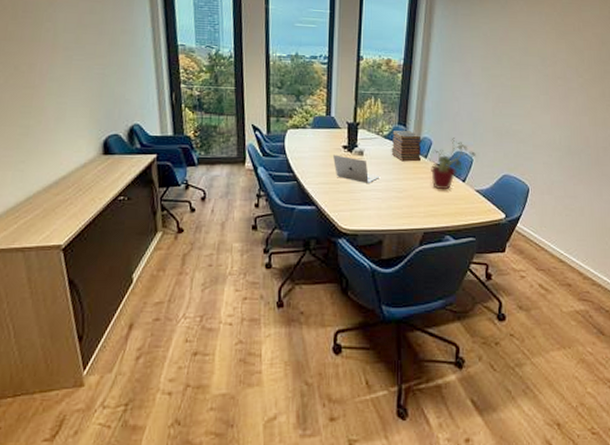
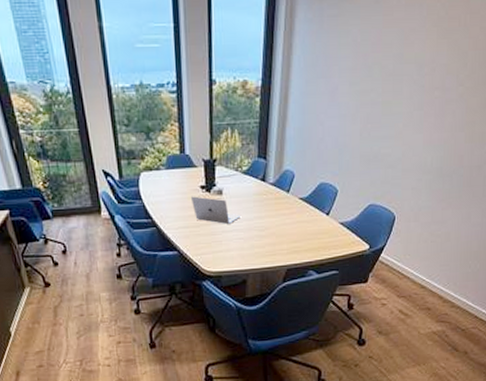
book stack: present [391,130,422,162] -> none [251,164,284,198]
potted plant: present [431,138,476,190] -> none [293,168,341,226]

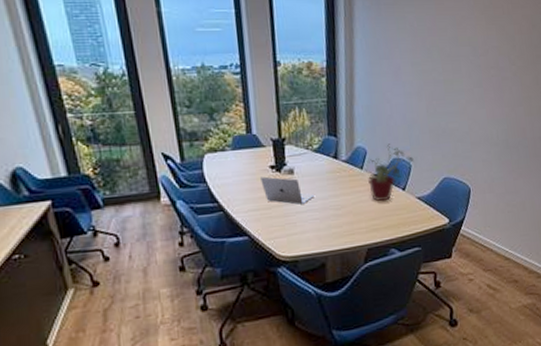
potted plant: none [293,168,341,226] -> present [367,144,414,202]

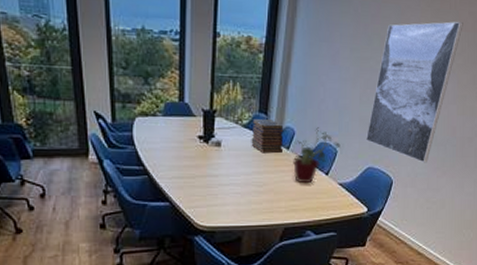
laptop: present [261,176,314,205] -> none [188,146,238,177]
book stack: none [323,141,356,176] -> present [251,119,284,154]
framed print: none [438,25,519,168] -> present [366,21,463,163]

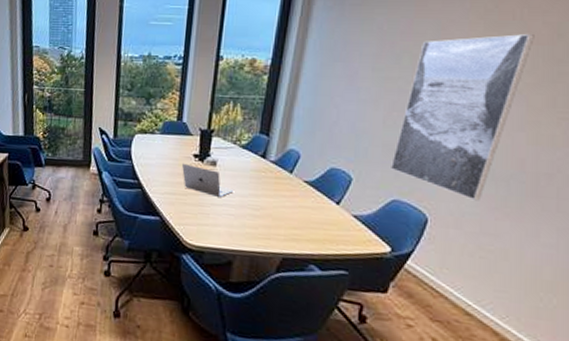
laptop: none [188,146,238,177] -> present [182,163,233,197]
book stack: present [251,119,284,154] -> none [249,140,287,177]
potted plant: present [293,127,341,184] -> none [296,151,357,212]

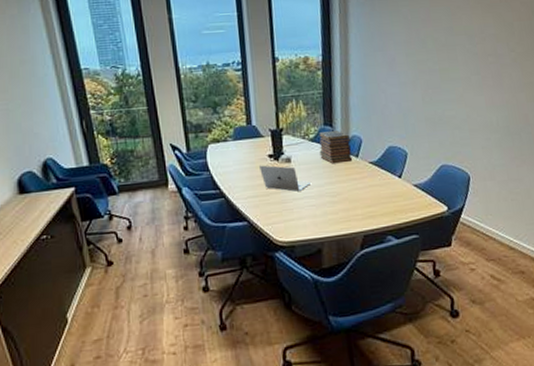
book stack: none [249,140,287,177] -> present [319,131,352,164]
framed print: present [391,33,534,201] -> none [434,12,517,154]

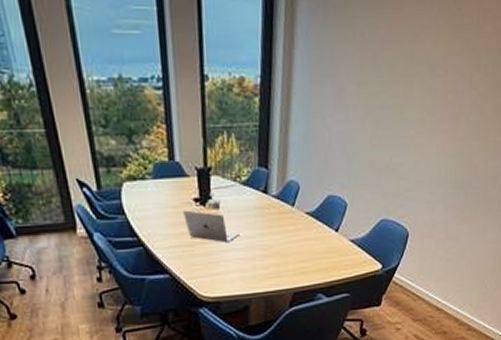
book stack: present [319,131,352,164] -> none [252,174,288,213]

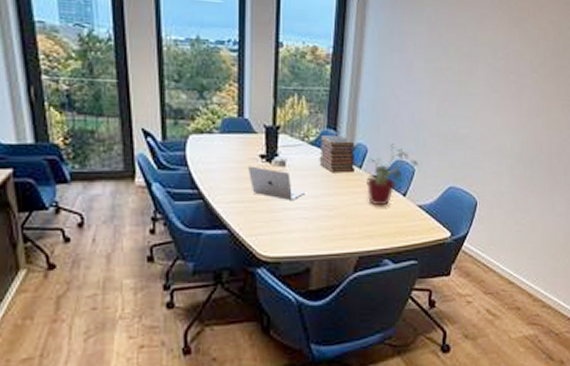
book stack: none [252,174,288,213] -> present [319,135,355,173]
potted plant: none [299,178,351,243] -> present [366,144,418,206]

